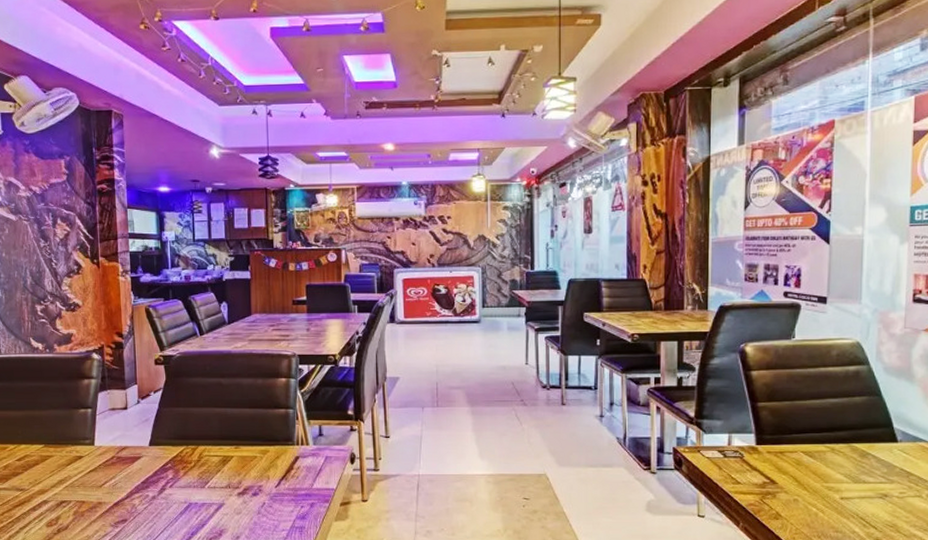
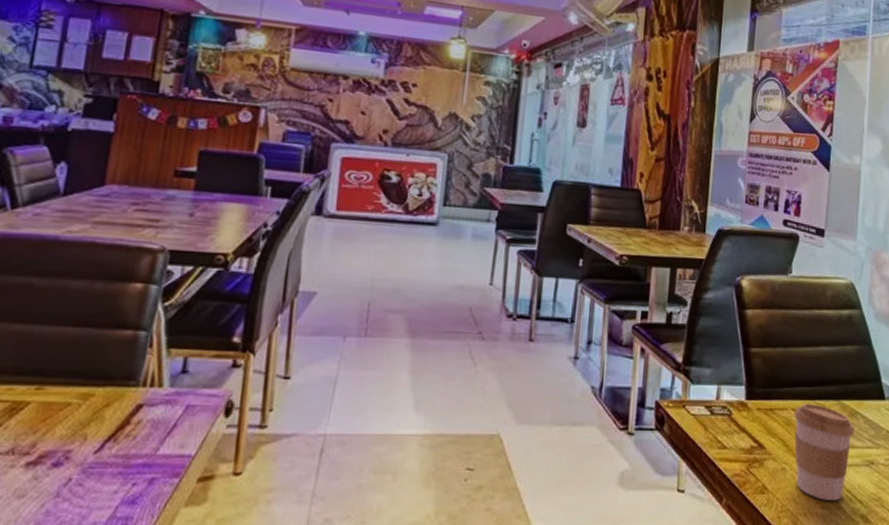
coffee cup: none [804,447,866,526] -> present [794,403,854,500]

